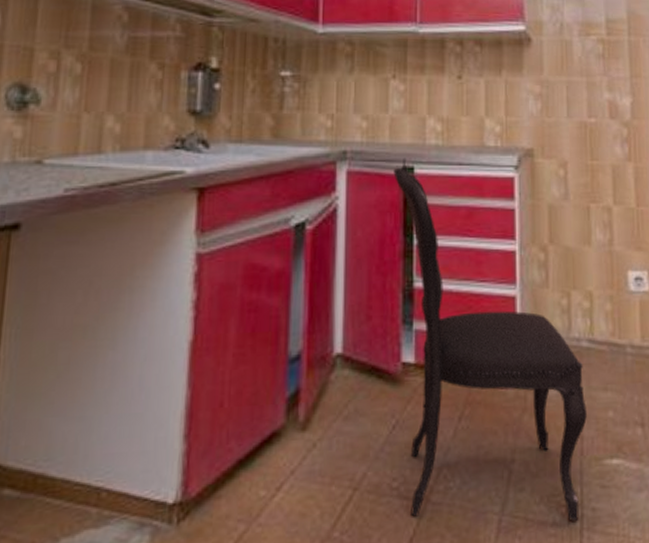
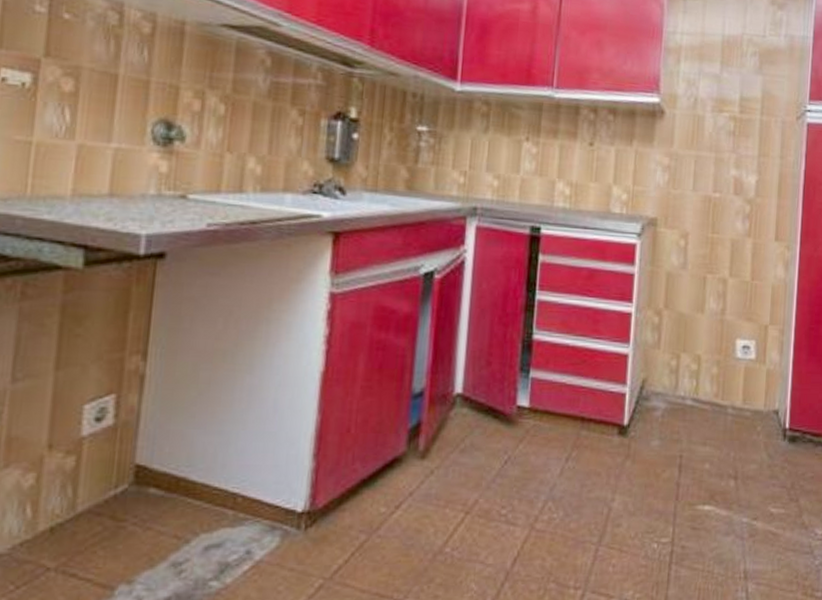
dining chair: present [393,158,587,521] -> none [516,218,686,556]

